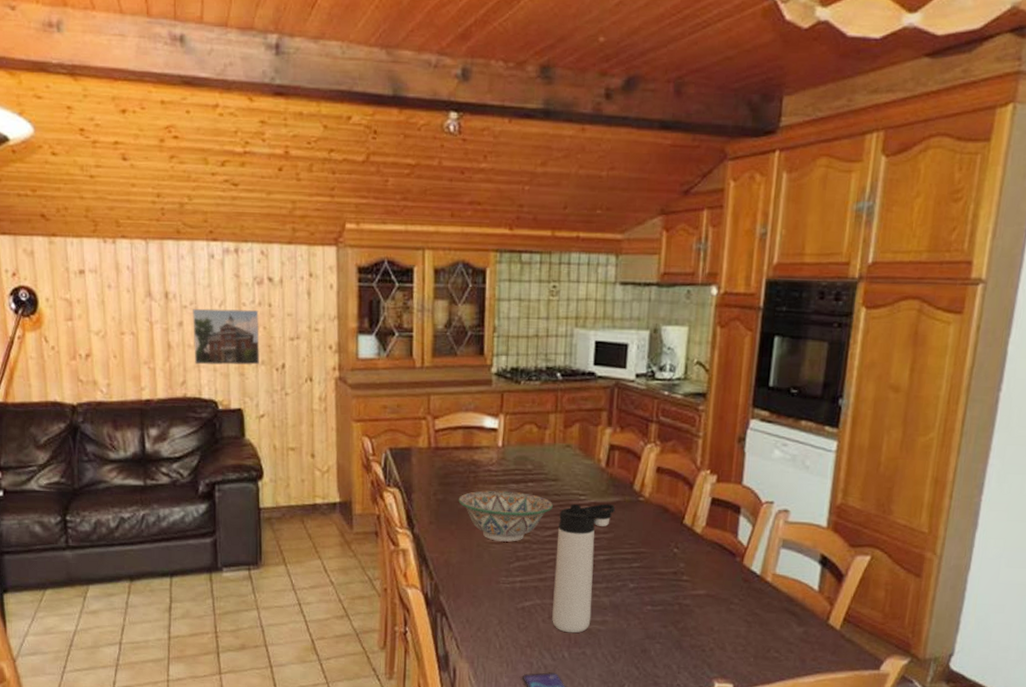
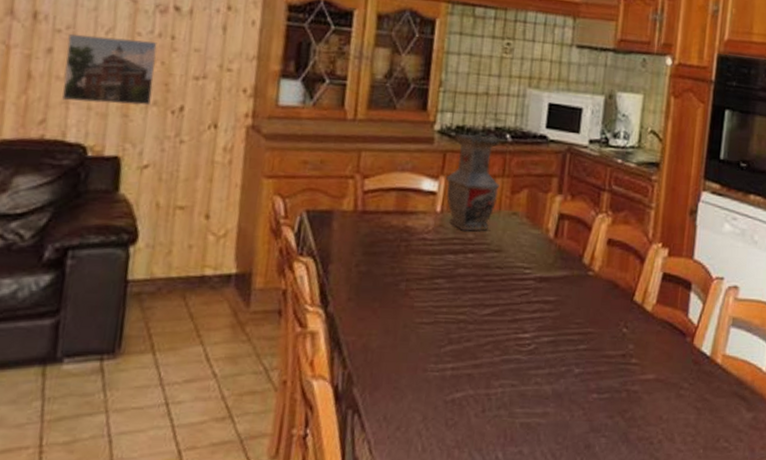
decorative bowl: present [458,490,553,542] -> none [385,262,494,322]
vase: none [505,374,553,463] -> present [446,133,500,232]
thermos bottle: present [552,503,616,634] -> none [486,278,563,429]

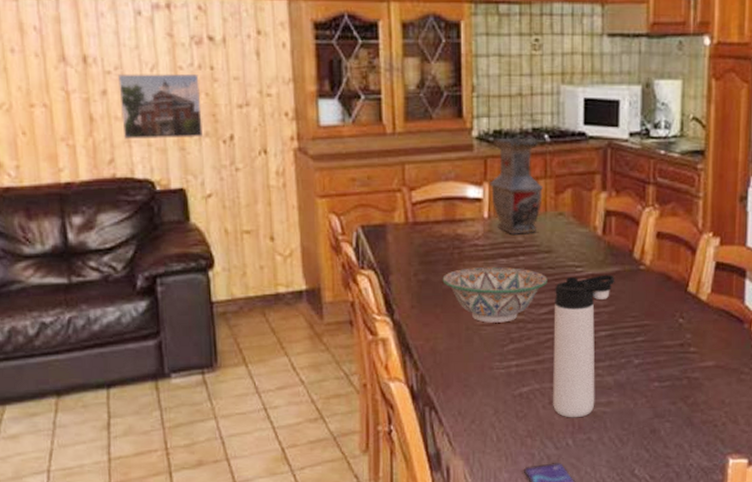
decorative bowl: none [385,262,494,322] -> present [442,266,547,323]
thermos bottle: none [486,278,563,429] -> present [553,274,615,418]

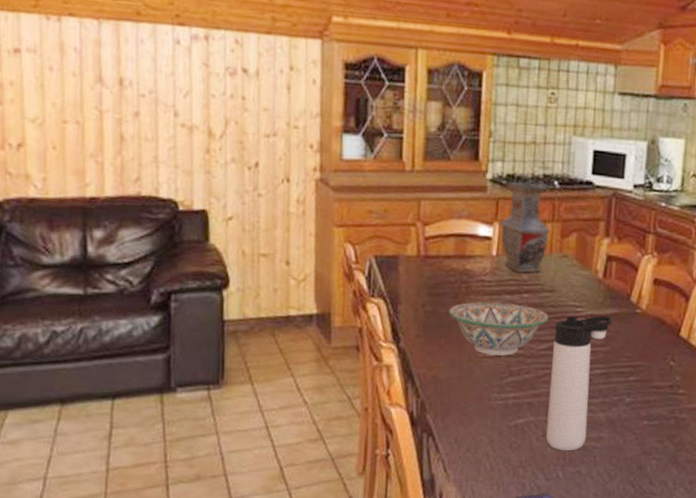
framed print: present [118,73,203,140] -> none [151,97,231,163]

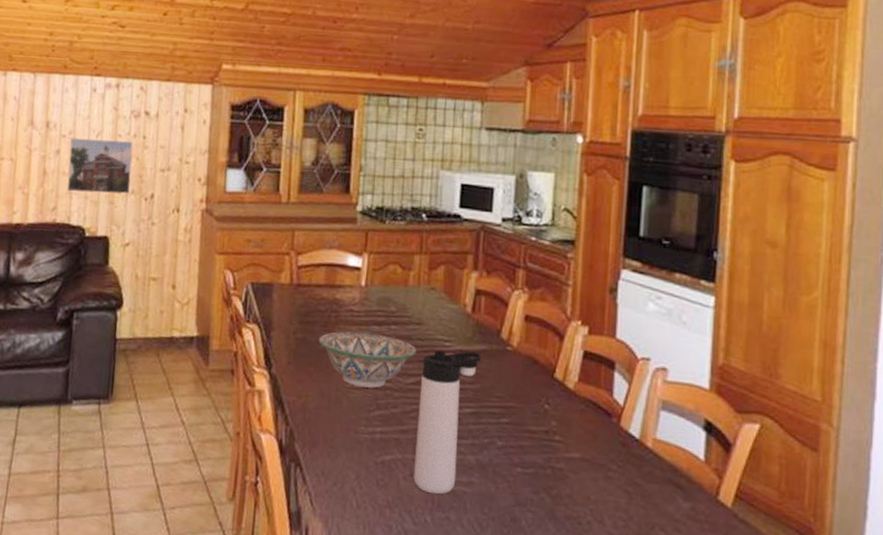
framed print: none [151,97,231,163] -> present [67,137,133,194]
vase: present [500,181,550,274] -> none [369,214,418,305]

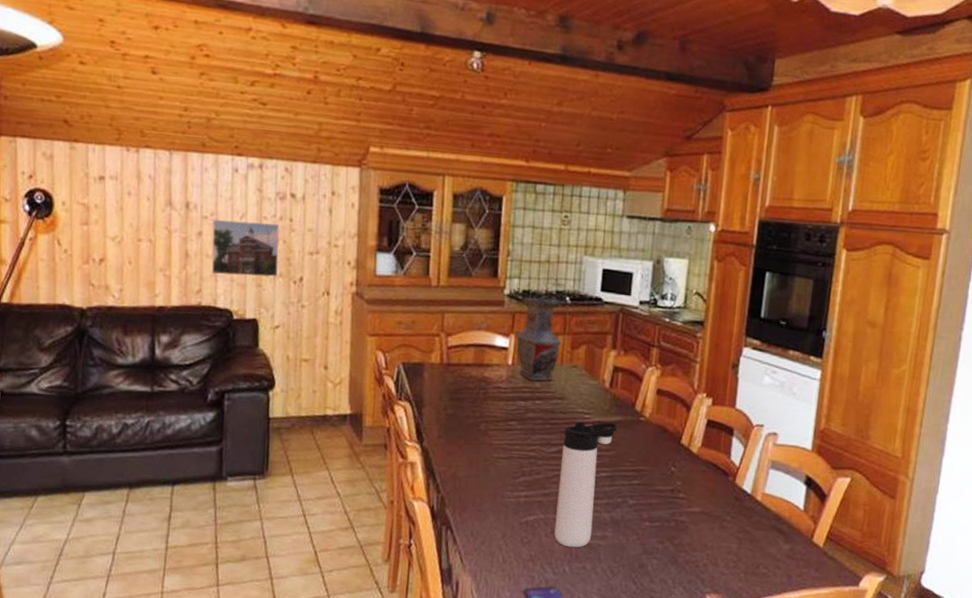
decorative bowl: present [318,331,417,388] -> none [467,407,559,458]
vase: none [369,214,418,305] -> present [516,297,561,382]

